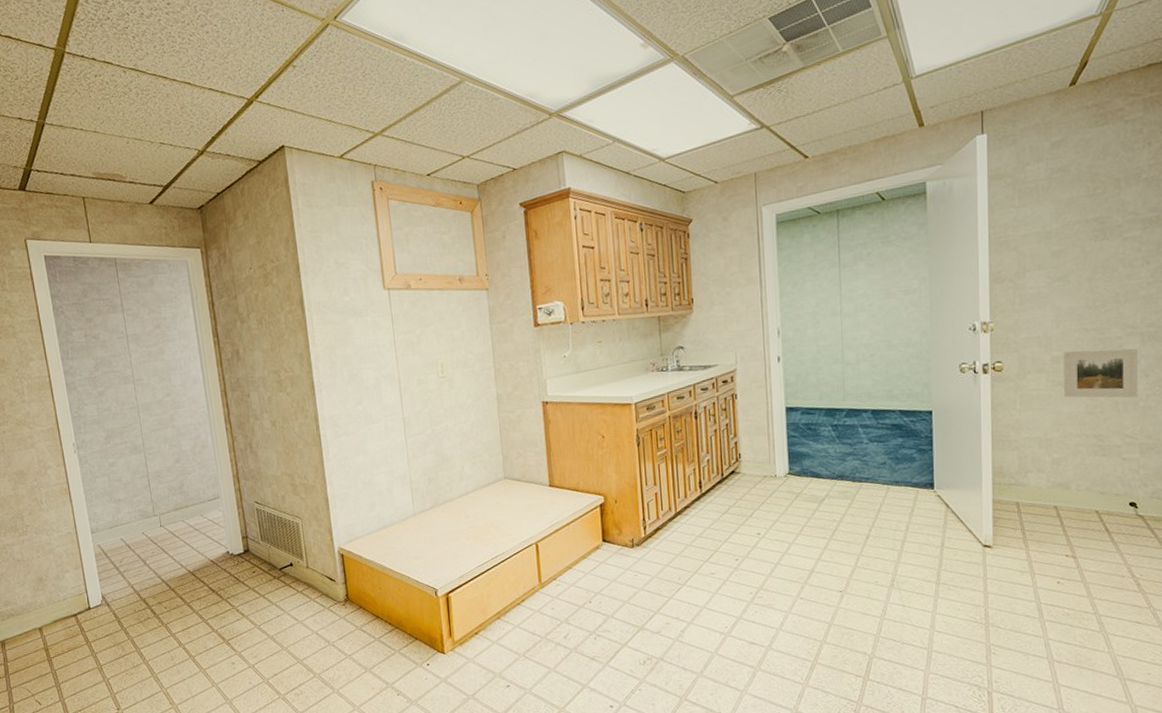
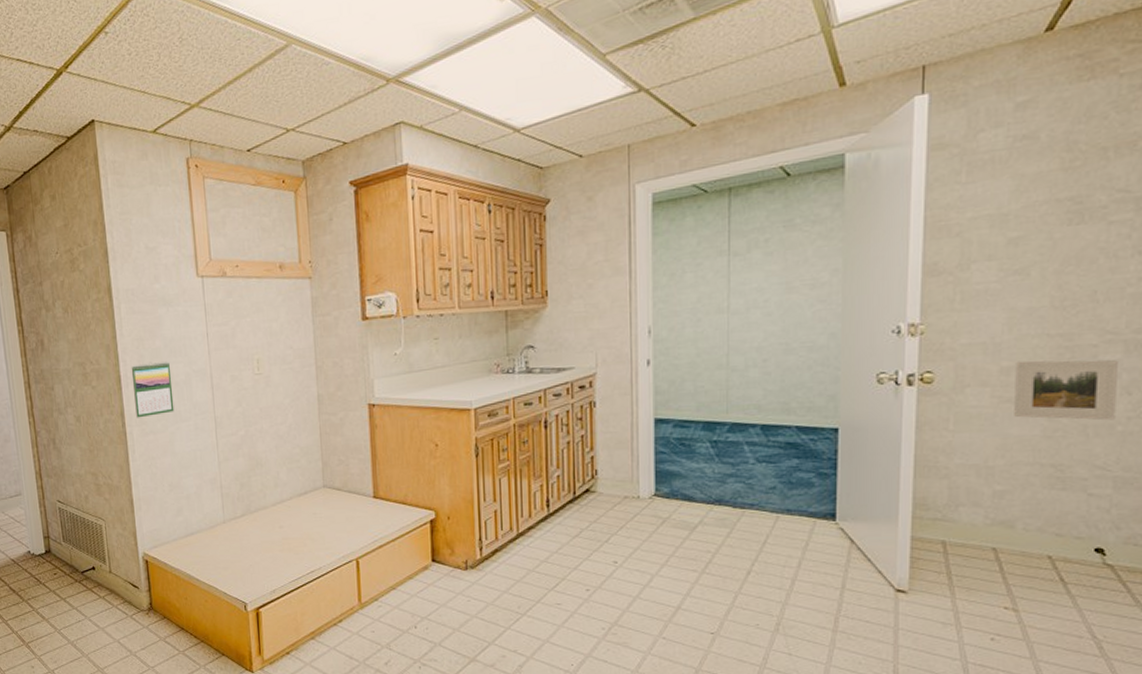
calendar: none [323,368,366,421] -> present [131,362,175,418]

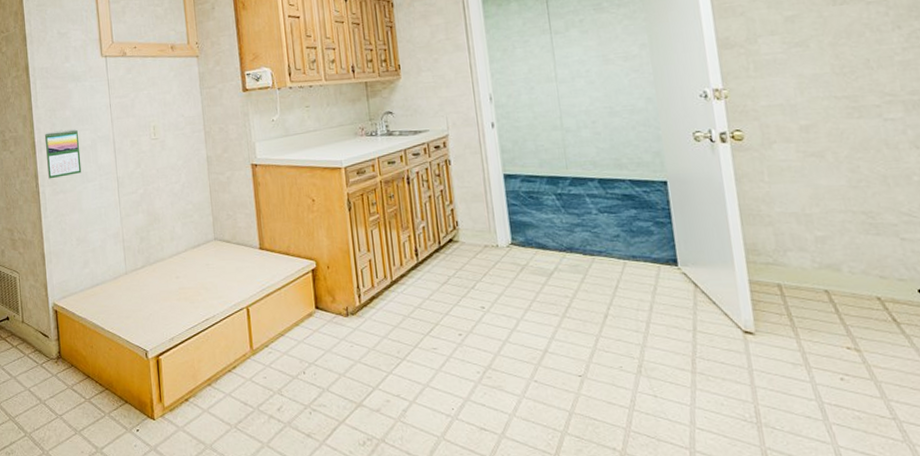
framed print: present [1014,359,1118,421] -> none [812,118,910,172]

